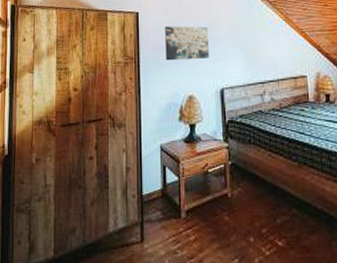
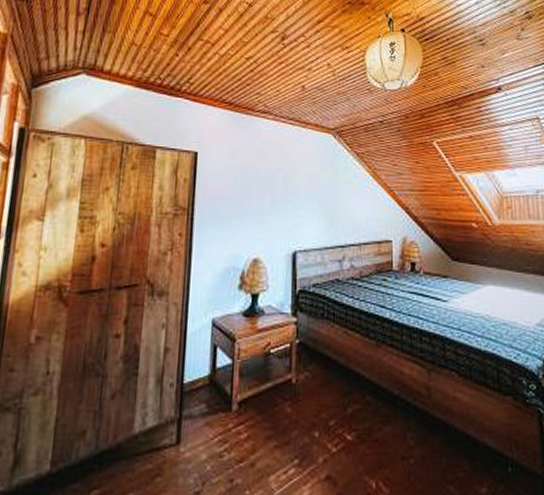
wall art: present [165,26,209,61] -> none [228,172,283,215]

